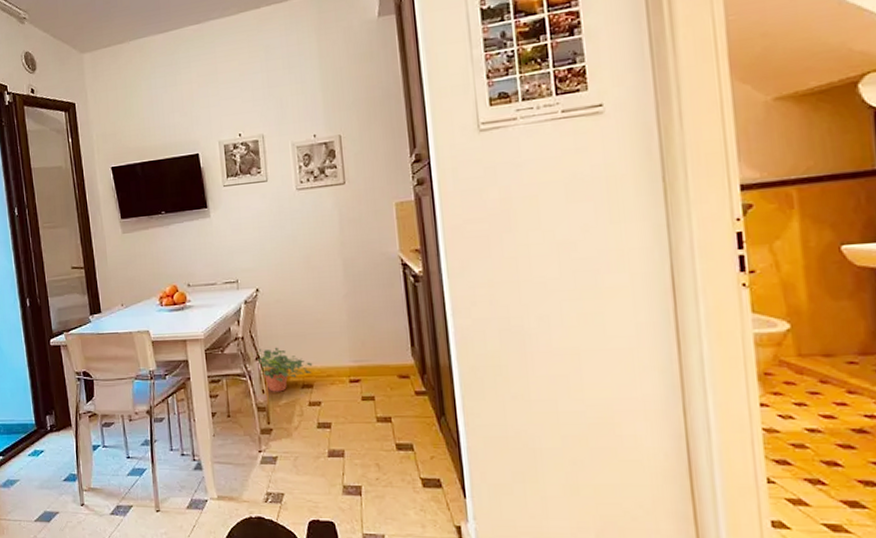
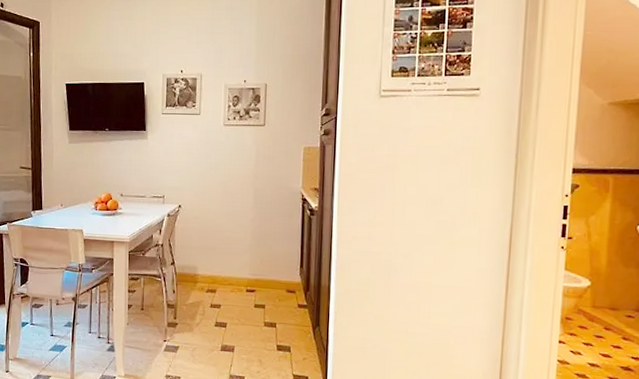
potted plant: present [256,347,313,392] -> none [172,255,218,293]

